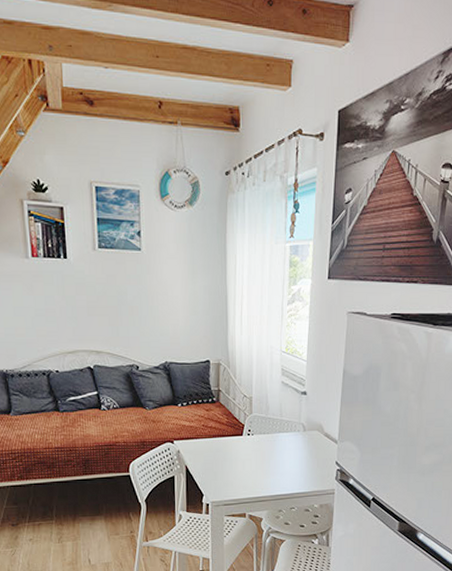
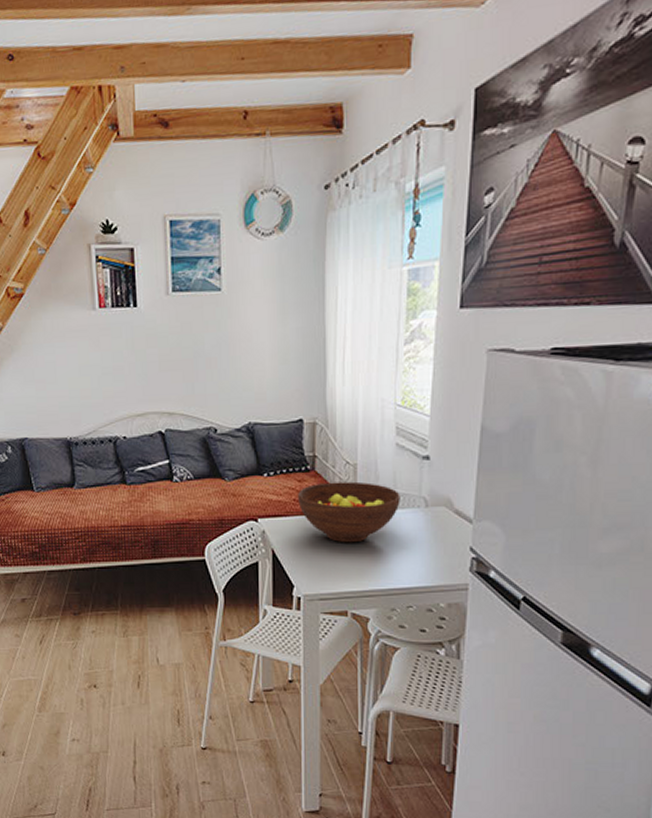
fruit bowl: none [206,411,285,460] -> present [298,481,400,543]

